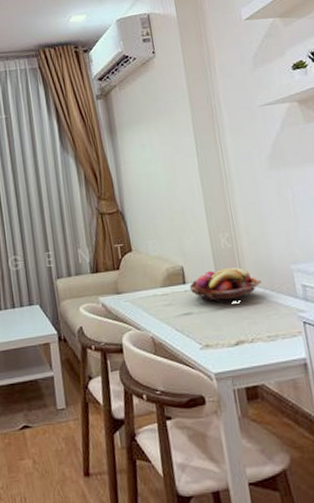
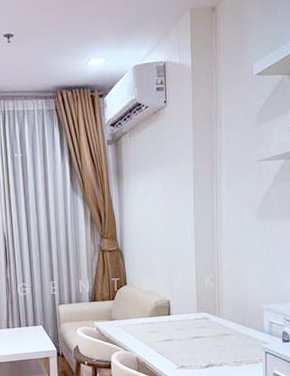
fruit basket: present [189,267,261,303] -> none [173,303,235,332]

